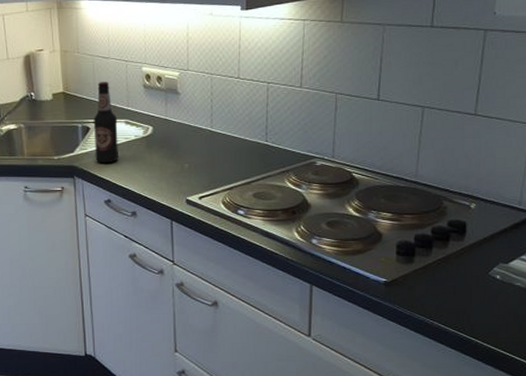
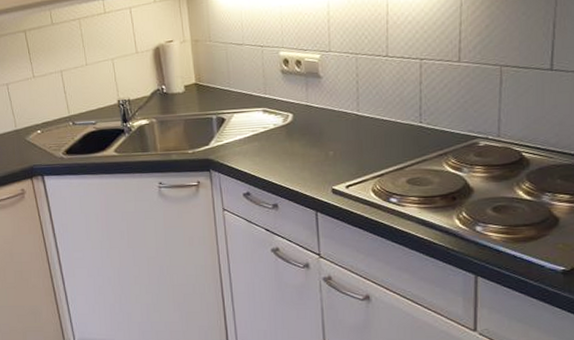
bottle: present [93,82,119,163] -> none [228,69,258,155]

